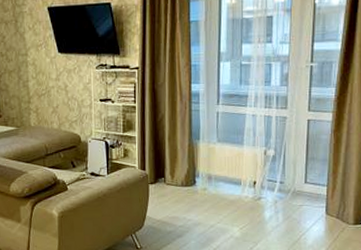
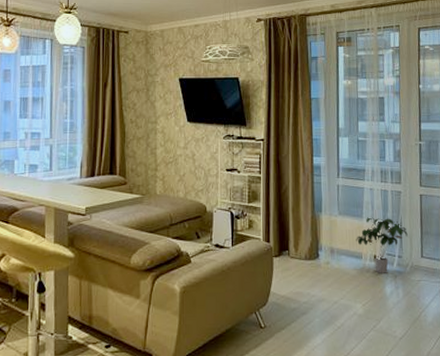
potted plant: none [235,144,292,199] -> present [356,217,408,273]

